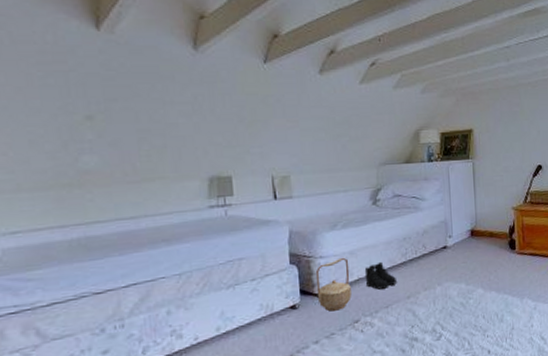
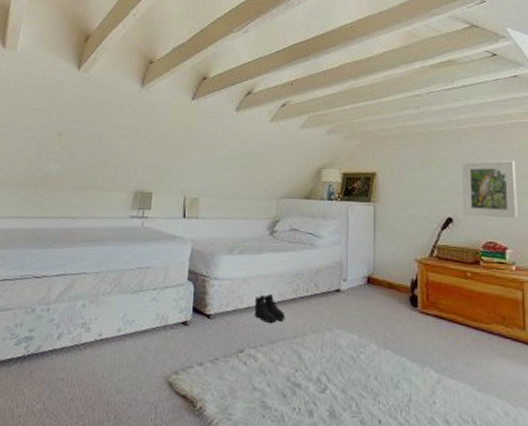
basket: present [315,257,352,312] -> none [207,282,241,336]

